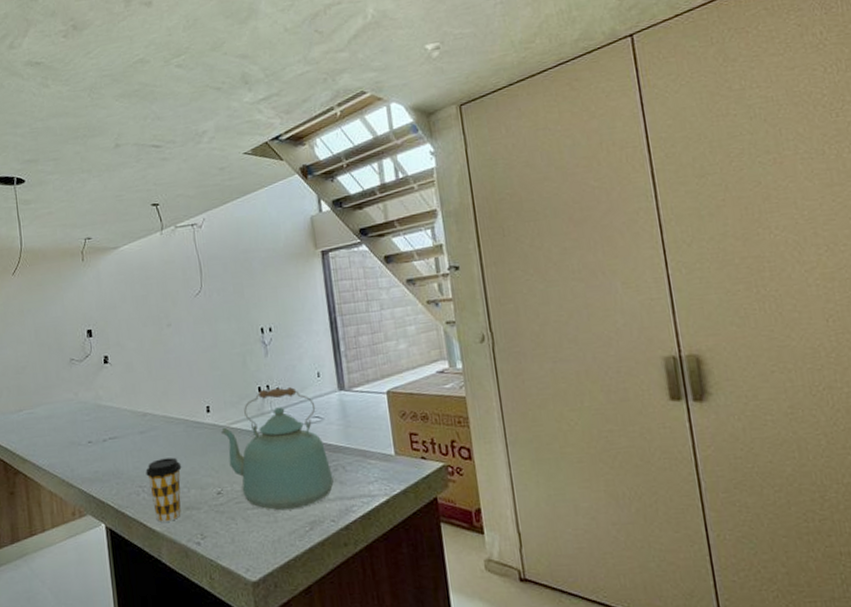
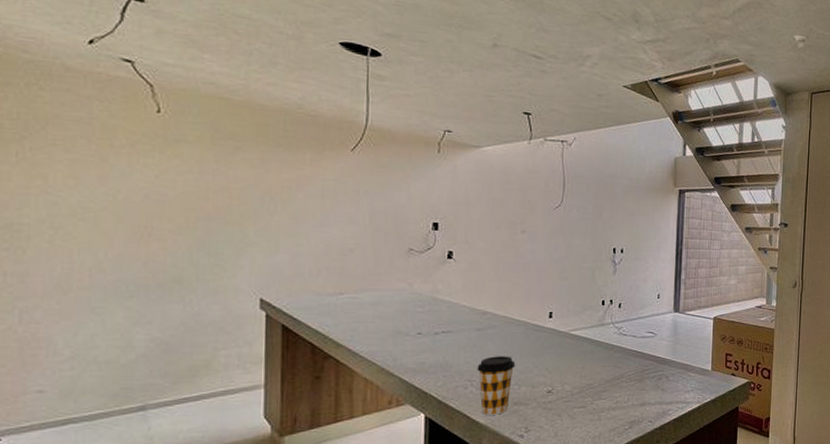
kettle: present [220,387,334,511] -> none [559,303,657,411]

